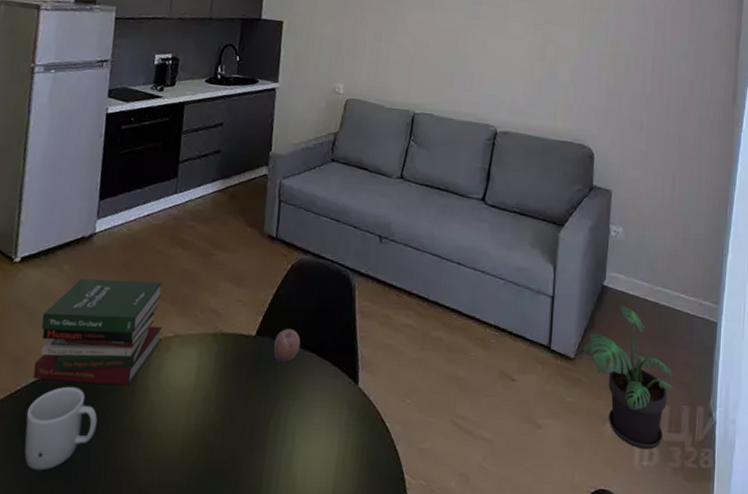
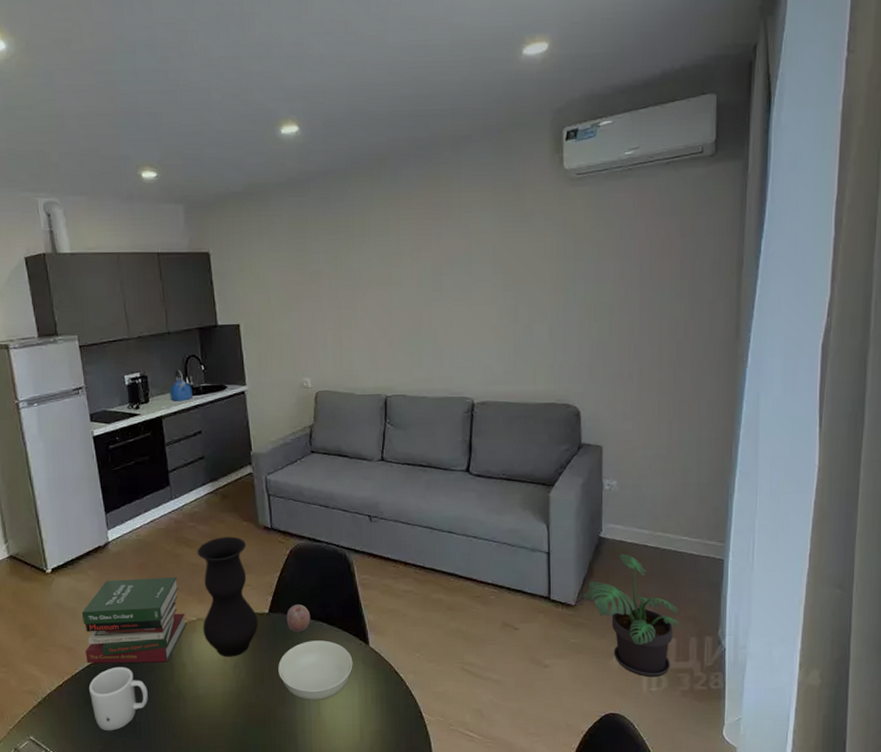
vase: none [177,241,247,386] -> present [197,536,258,657]
kettle: none [198,56,223,90] -> present [169,369,193,401]
bowl: none [253,373,338,449] -> present [278,640,353,701]

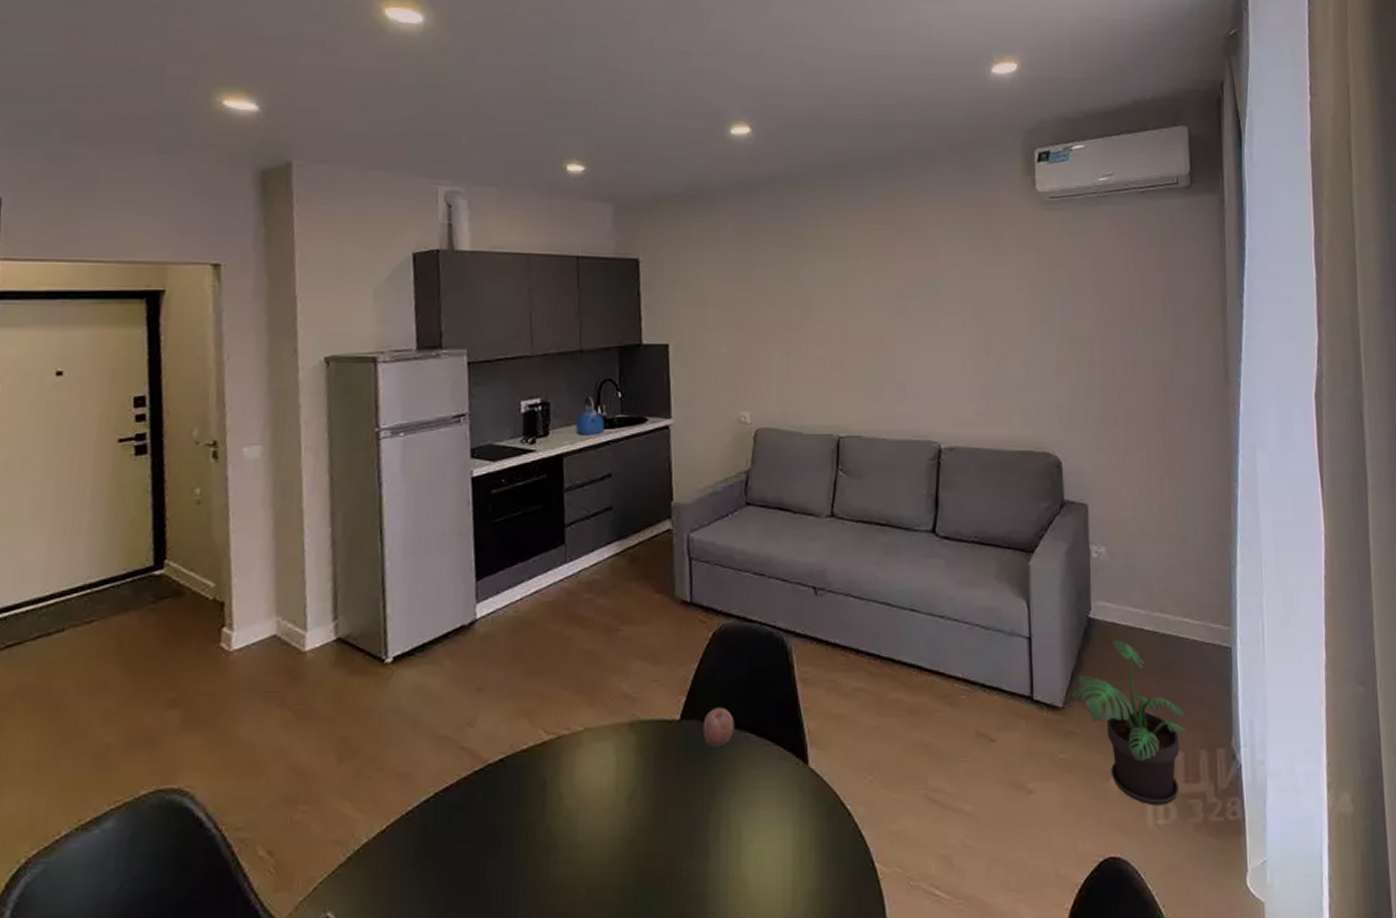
books: present [81,576,187,664] -> none [424,668,570,797]
mug: present [88,666,148,731] -> none [422,800,507,901]
vase: present [197,536,258,657] -> none [590,613,666,785]
bowl: present [278,640,353,701] -> none [688,758,787,848]

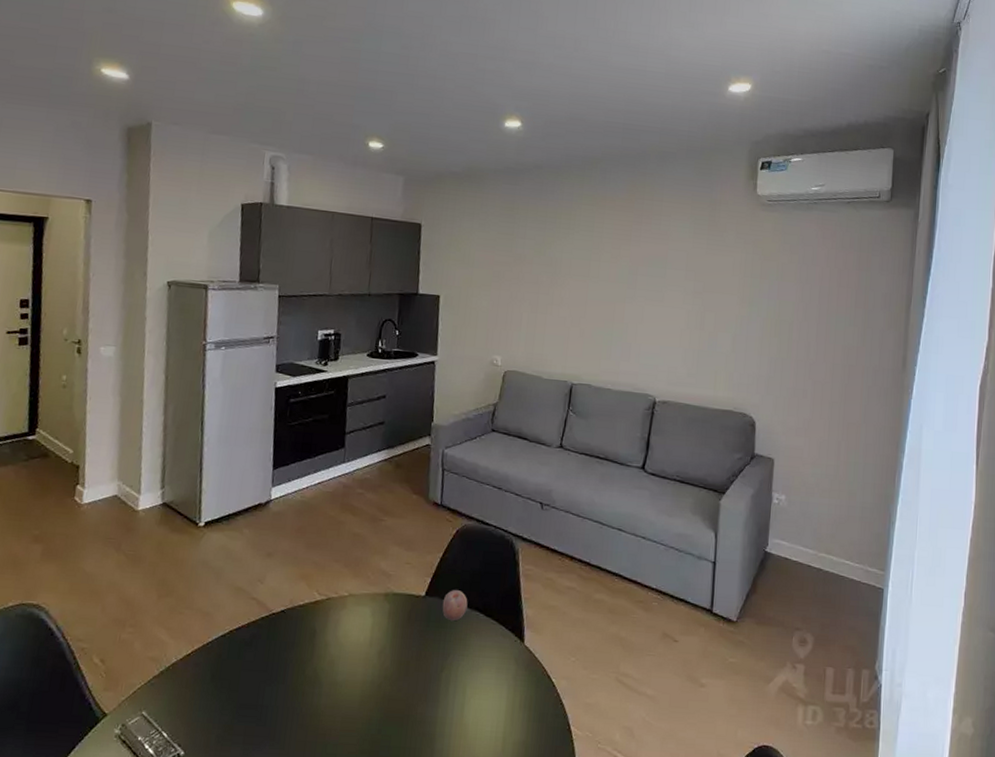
kettle: present [575,395,606,435] -> none [360,331,384,364]
potted plant: present [1070,639,1187,806] -> none [743,571,839,710]

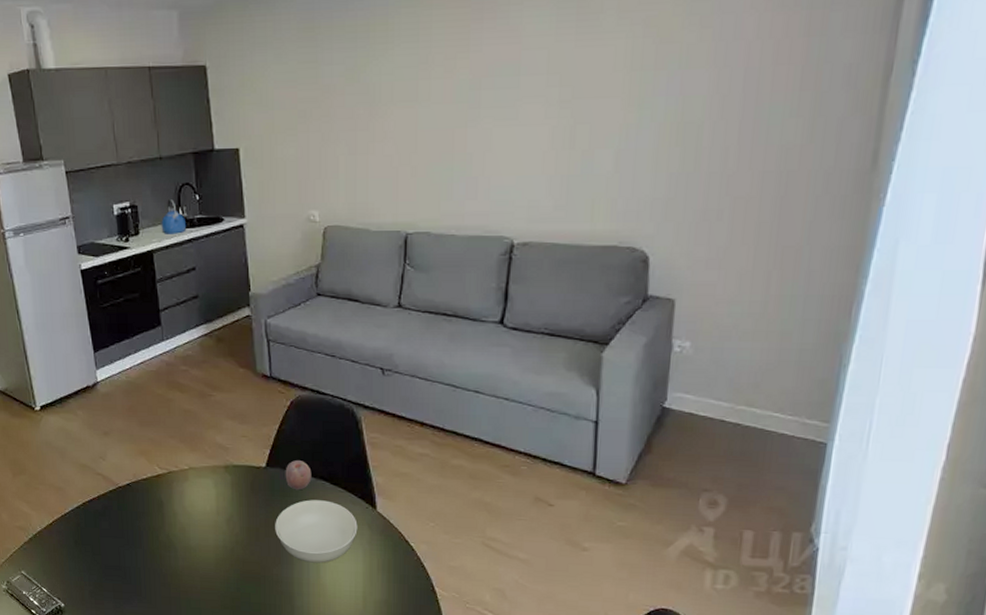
kettle: none [360,331,384,364] -> present [161,198,187,234]
bowl: none [425,631,506,701] -> present [275,500,358,563]

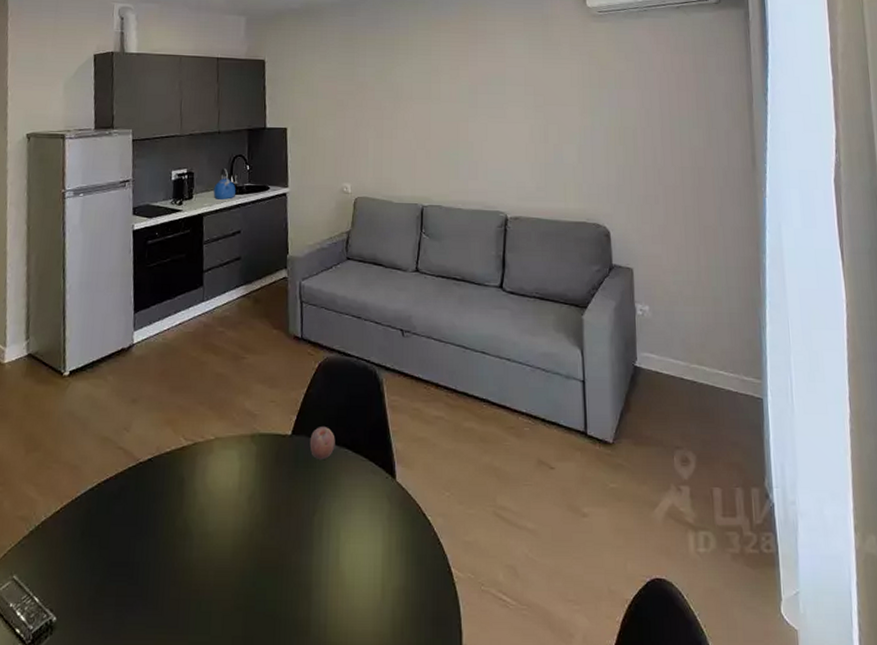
bowl: present [275,500,358,563] -> none [296,470,378,546]

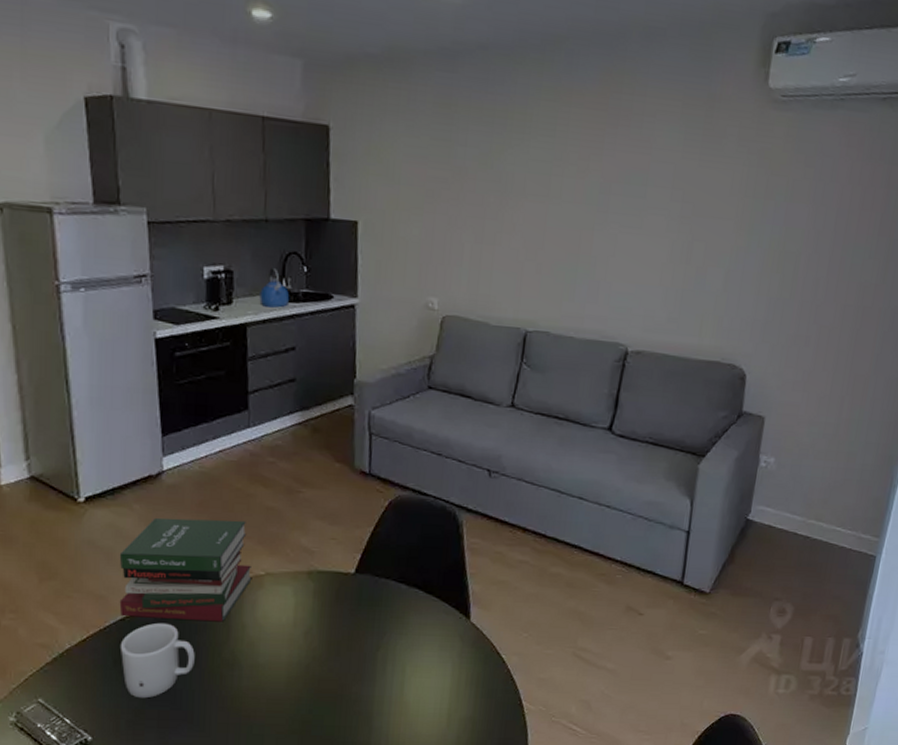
mug: none [87,491,152,573] -> present [119,622,195,699]
books: none [90,387,204,489] -> present [119,518,252,622]
fruit: present [309,425,335,460] -> none [375,565,405,599]

